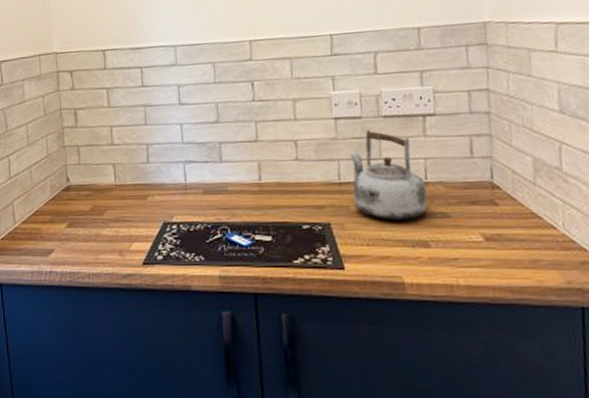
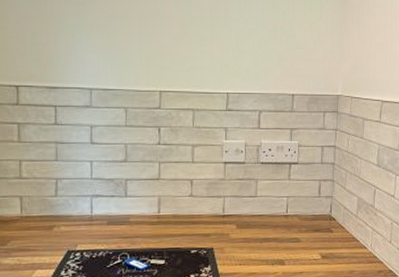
kettle: present [348,129,428,220] -> none [232,173,287,245]

